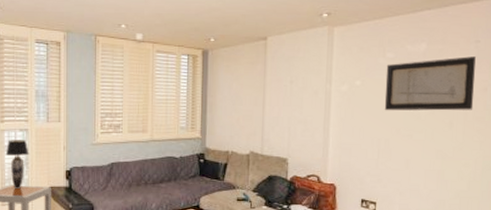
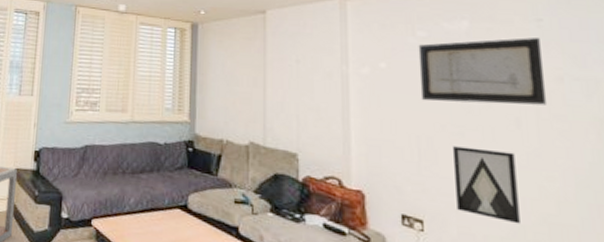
wall art: none [401,145,445,199] -> present [452,146,520,224]

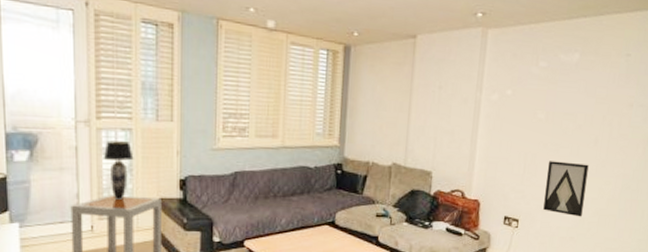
wall art: present [418,38,548,105] -> none [533,70,625,127]

